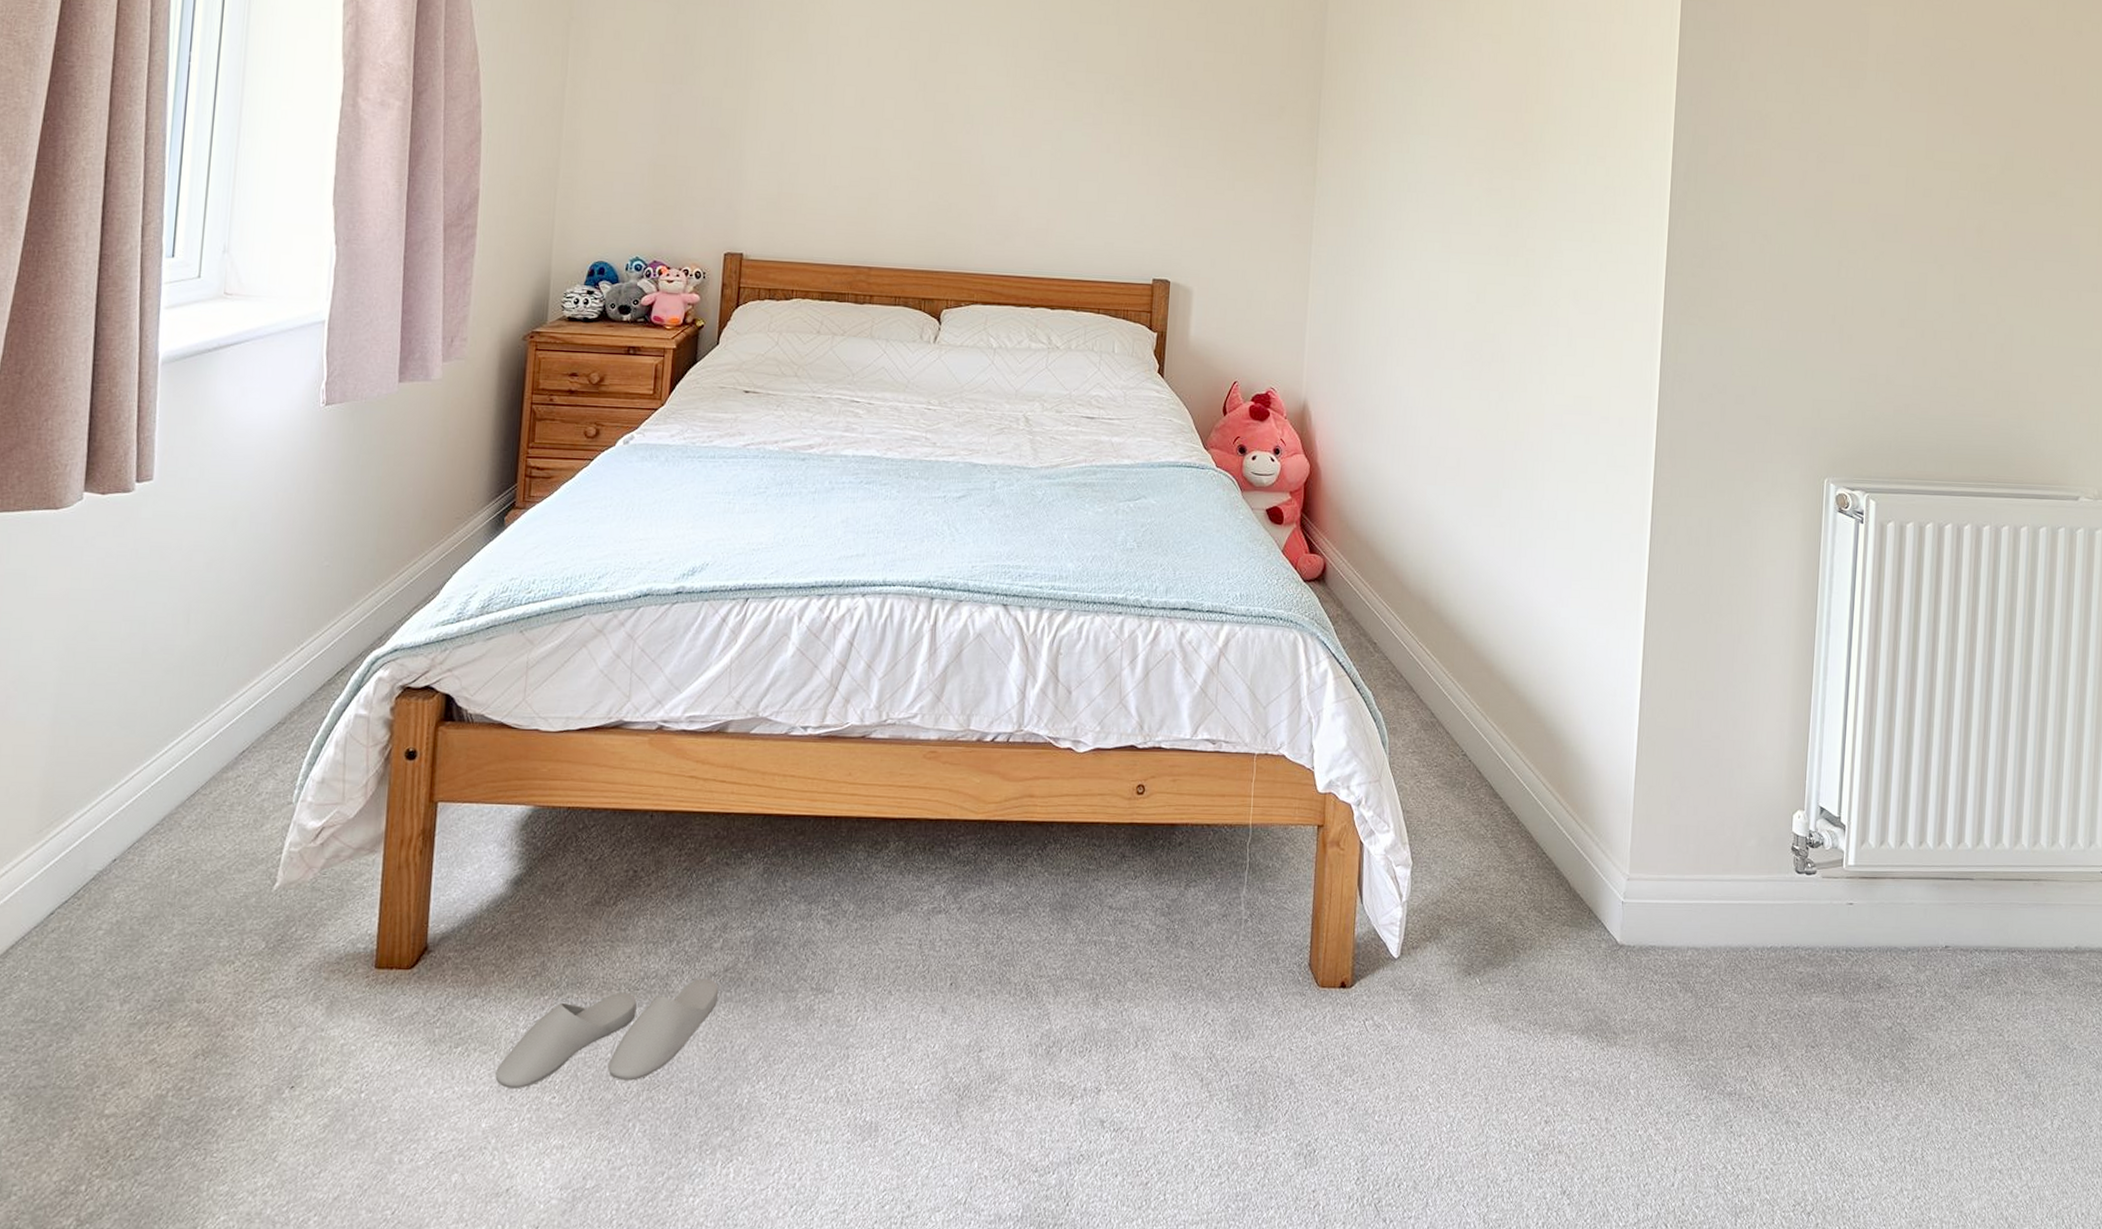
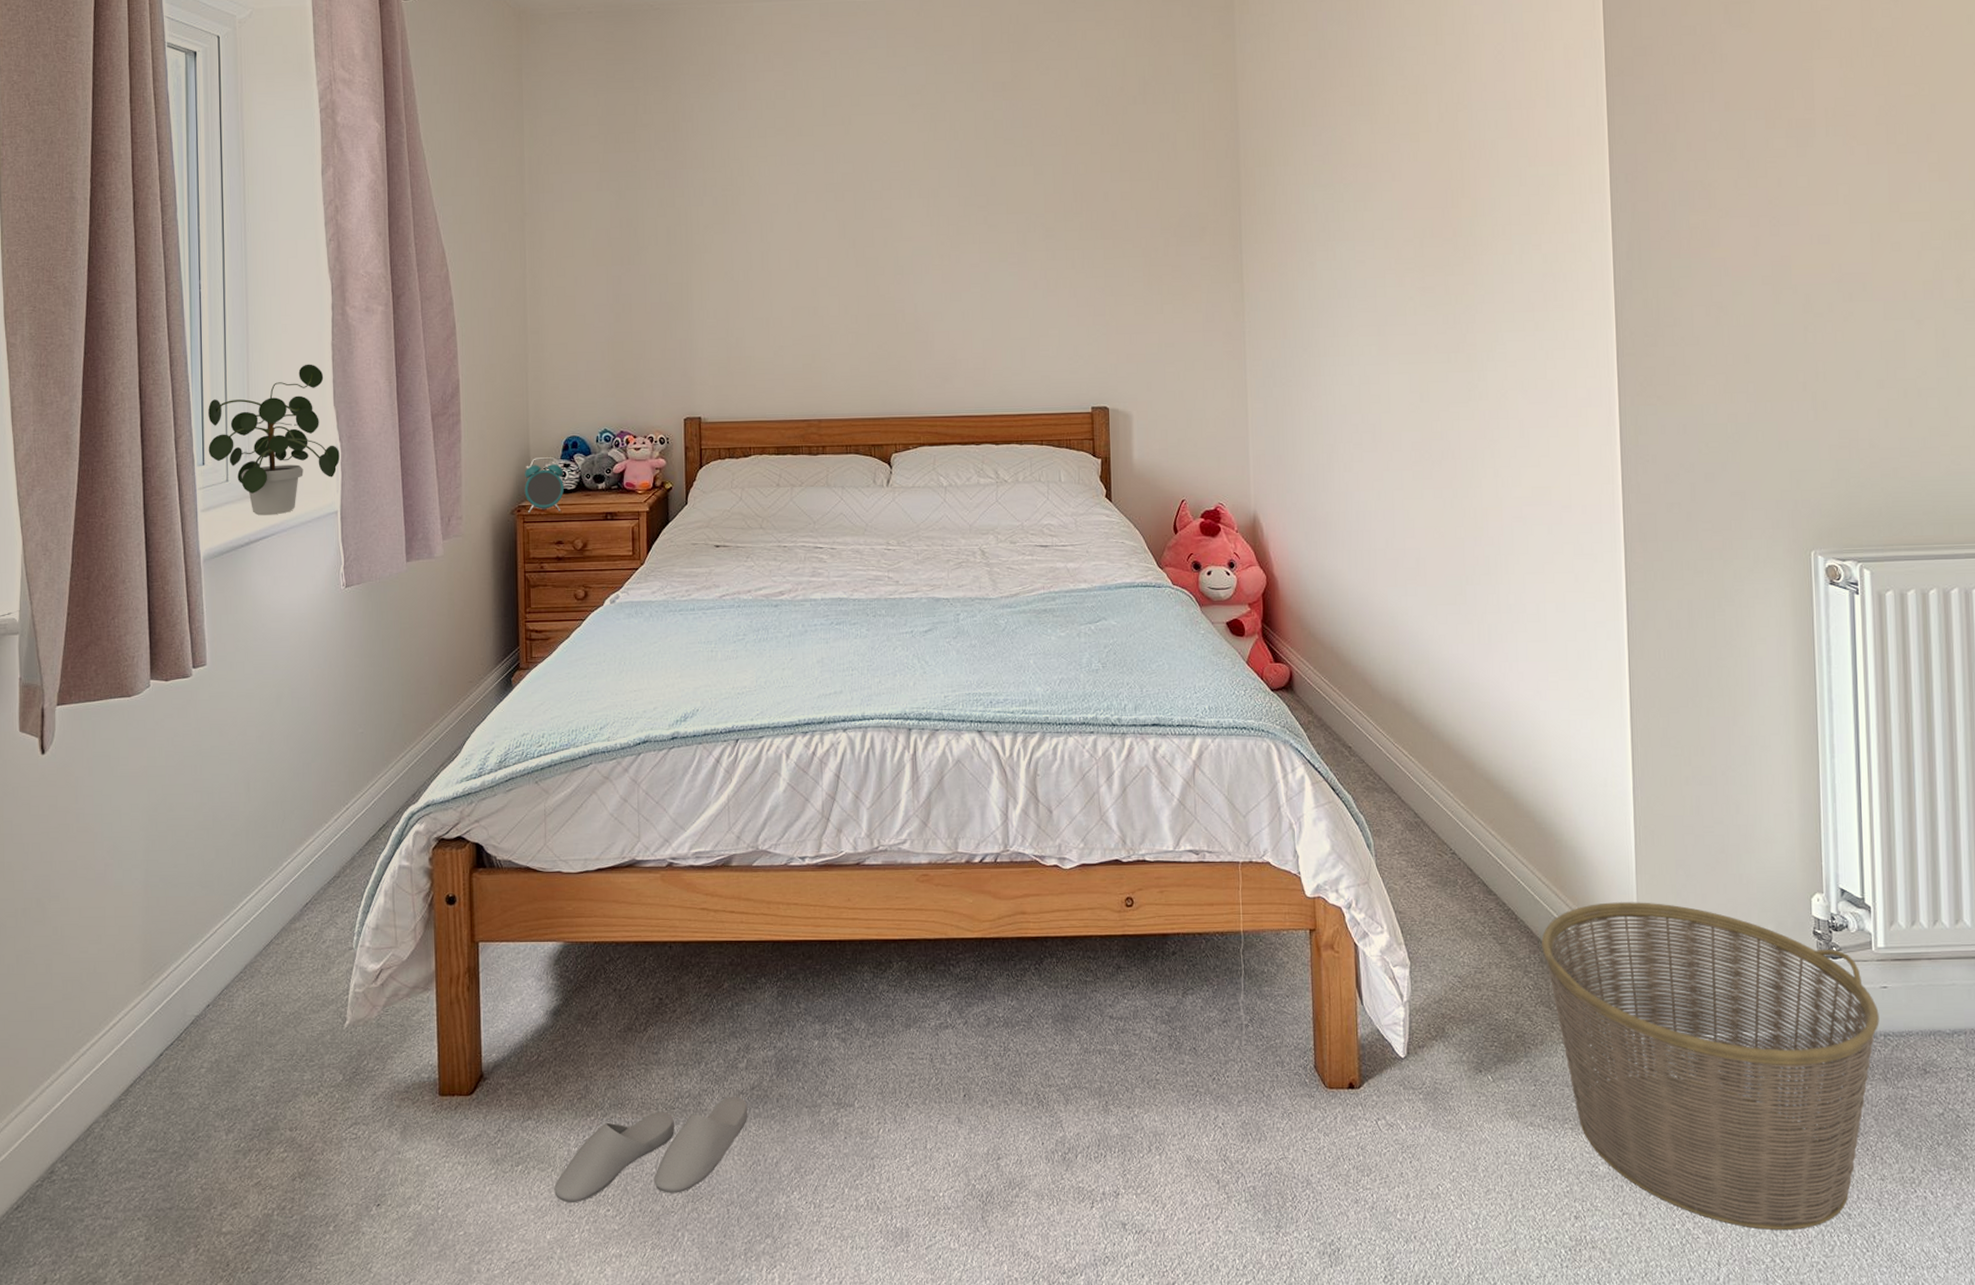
potted plant: none [180,156,334,319] -> present [208,364,340,516]
alarm clock: none [540,281,587,342] -> present [524,457,564,513]
basket: none [1539,810,1843,1137] -> present [1541,902,1879,1230]

